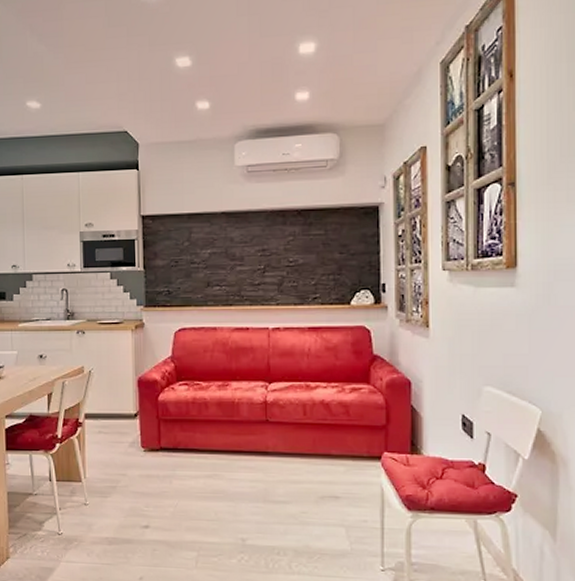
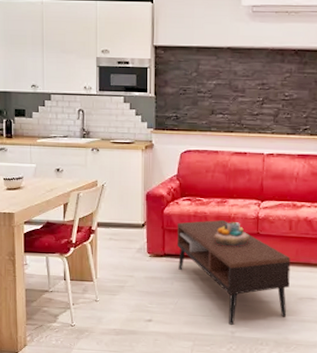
coffee table: none [173,407,308,531] -> present [177,220,291,325]
decorative bowl: none [216,407,257,439] -> present [213,221,249,248]

